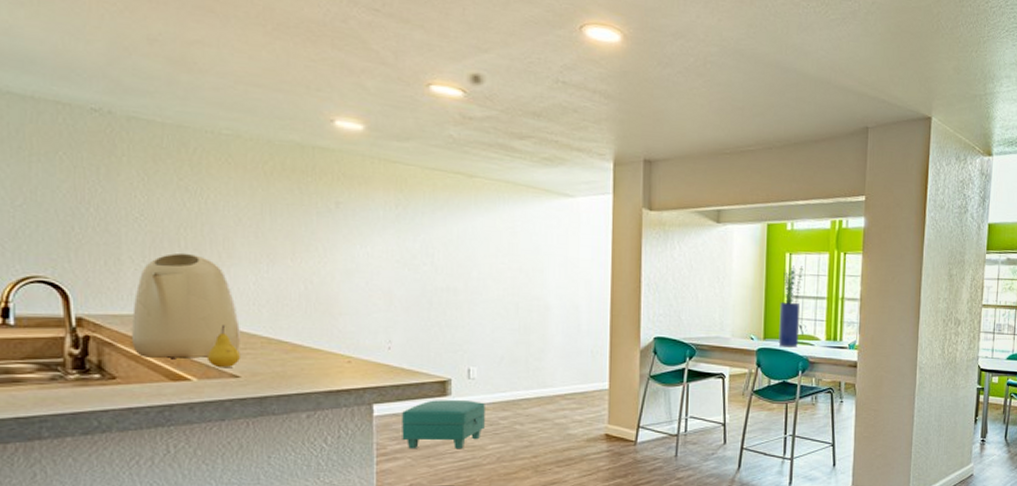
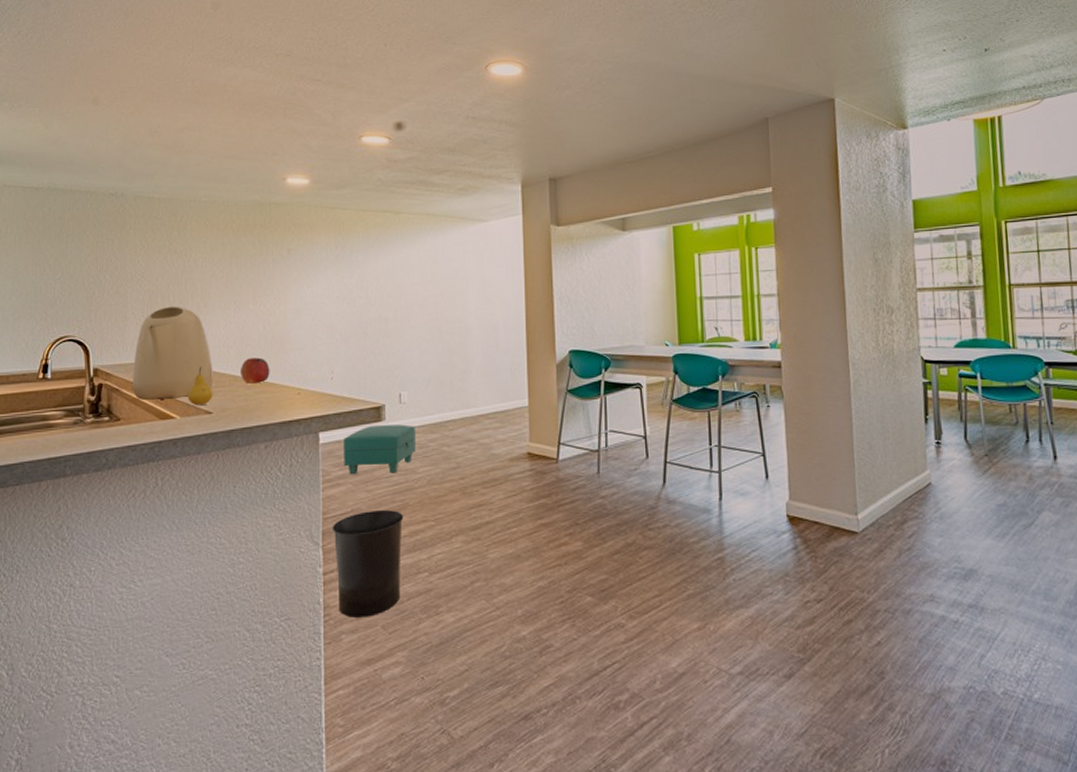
fruit: none [276,319,313,348] -> present [241,357,270,384]
vase: present [778,265,803,347] -> none [692,265,715,351]

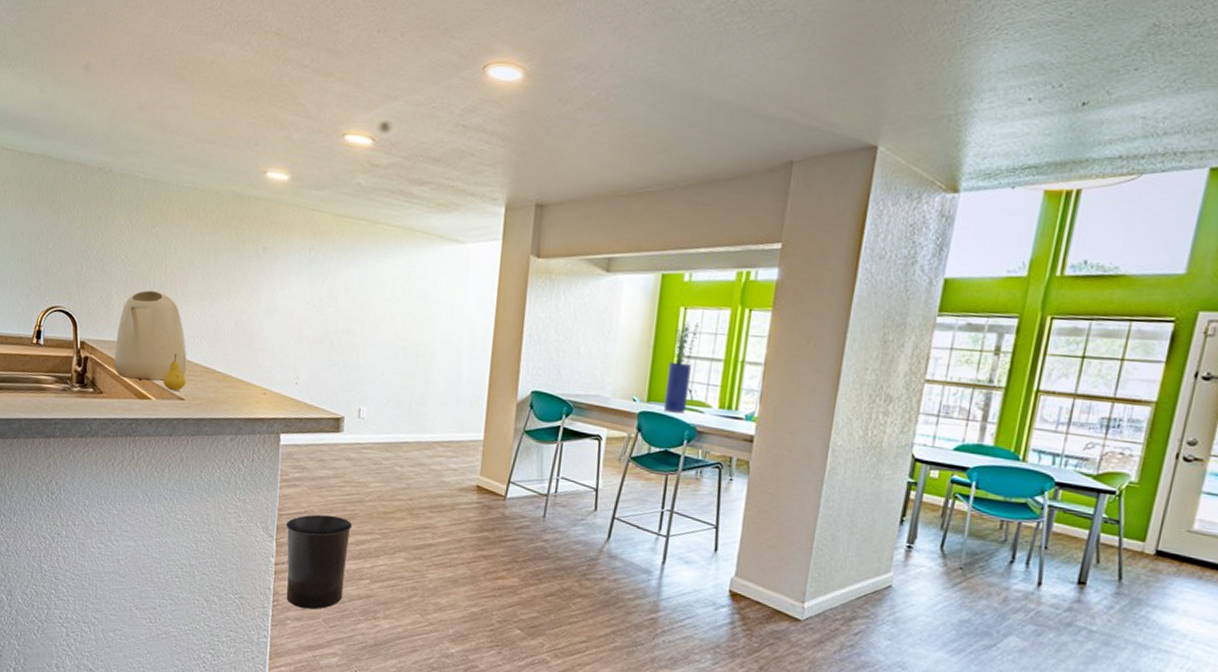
fruit: present [241,357,270,384] -> none [212,351,239,378]
ottoman: present [344,424,416,475] -> none [301,435,371,484]
vase: none [692,265,715,351] -> present [663,321,699,414]

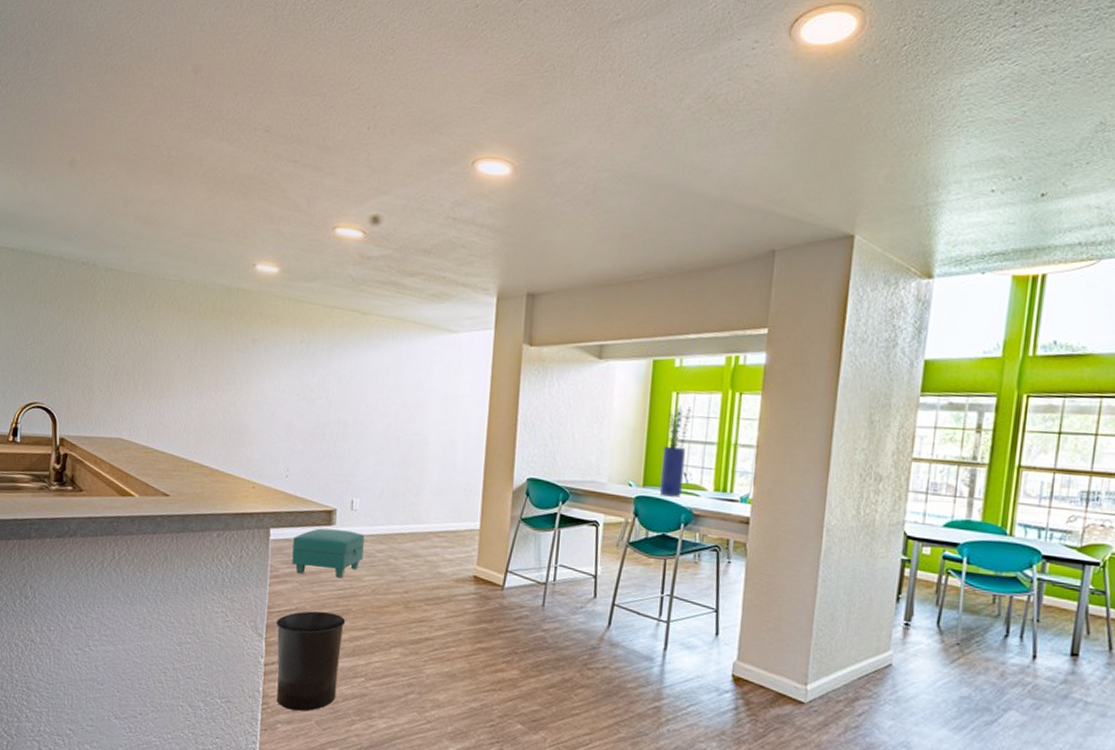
kettle: present [114,290,188,381] -> none [95,384,173,477]
fruit: present [162,353,187,391] -> none [146,448,172,487]
ottoman: none [301,435,371,484] -> present [292,528,365,579]

